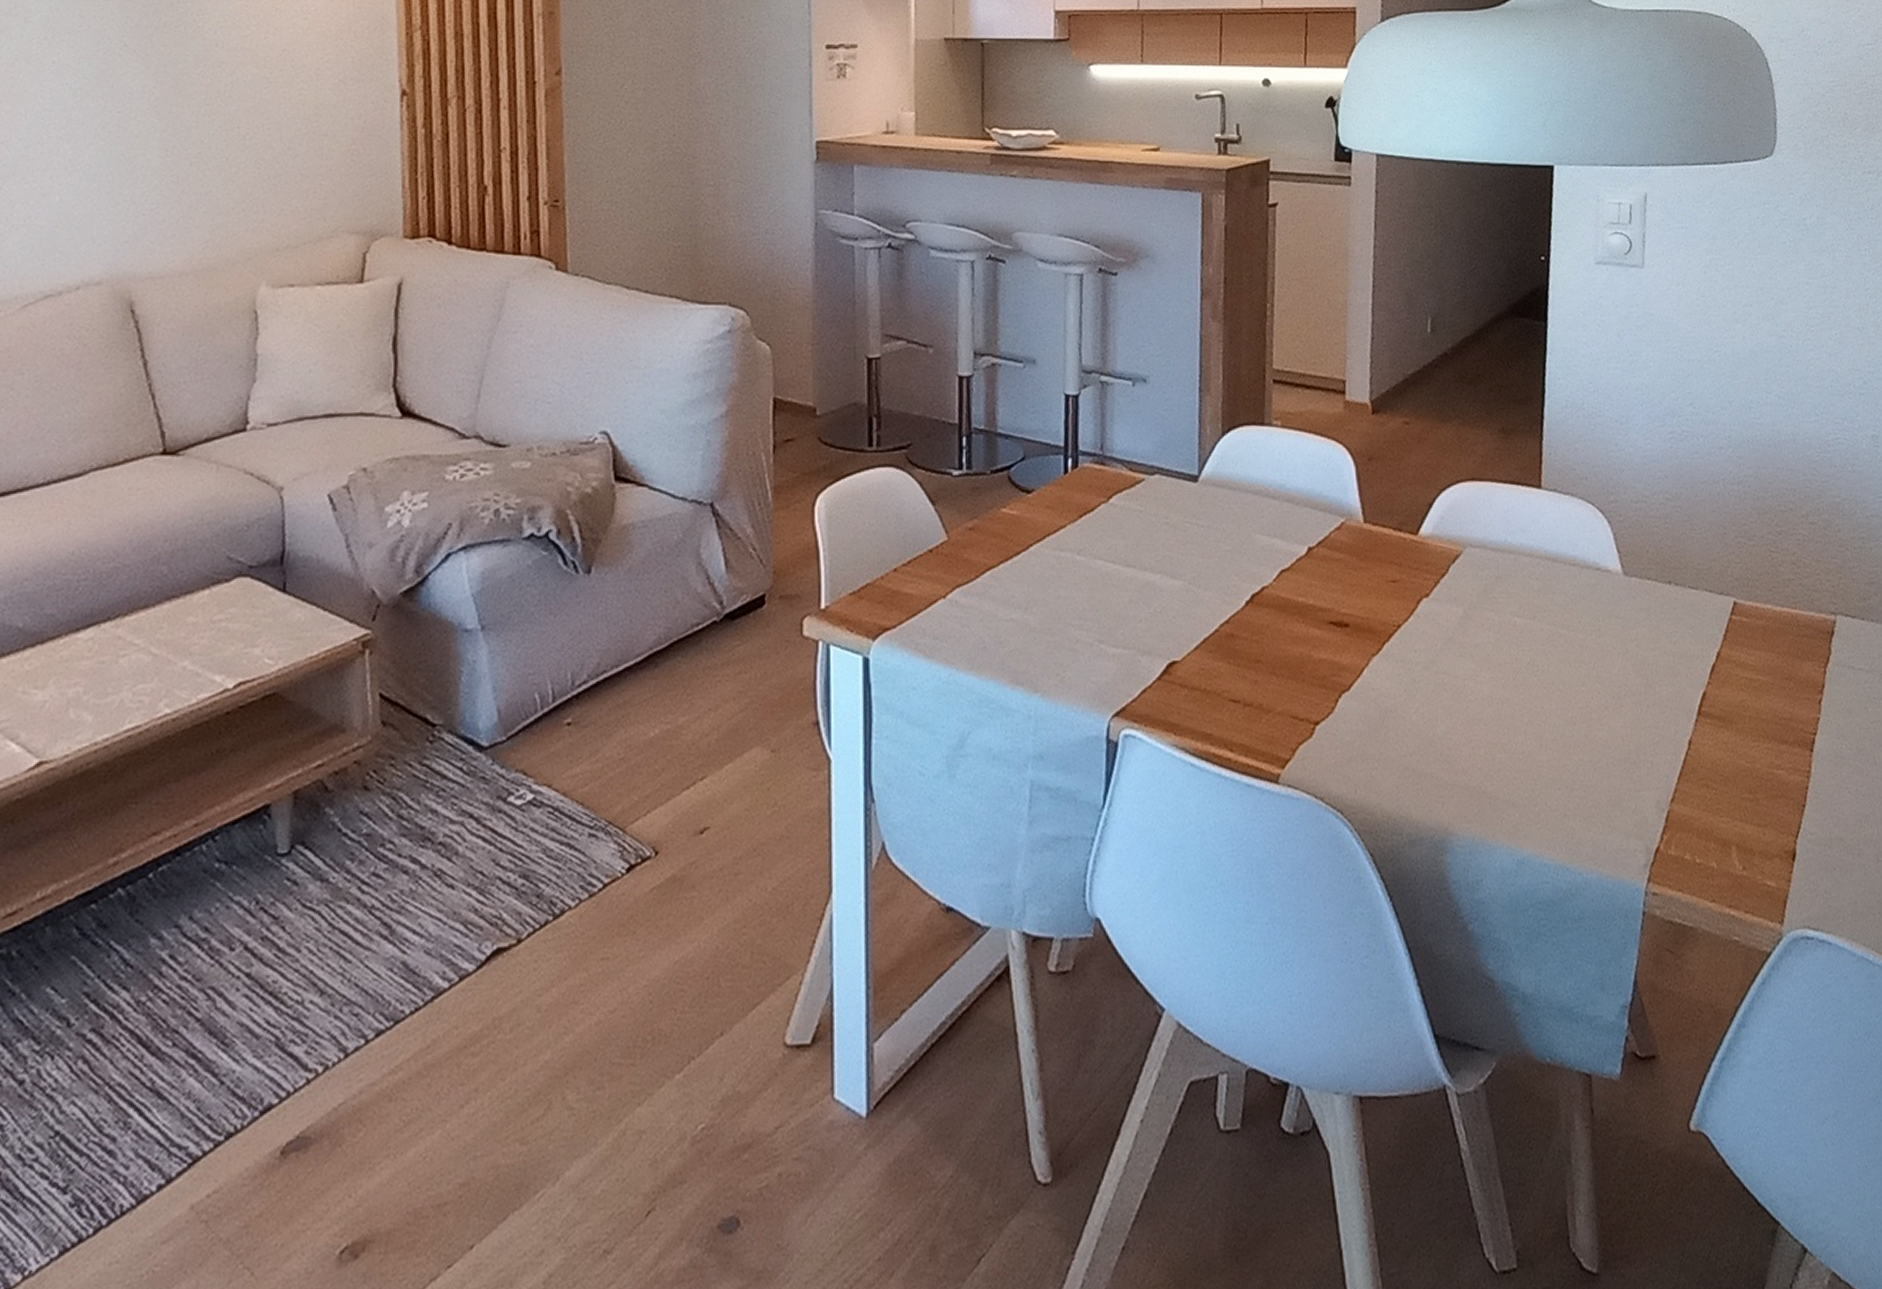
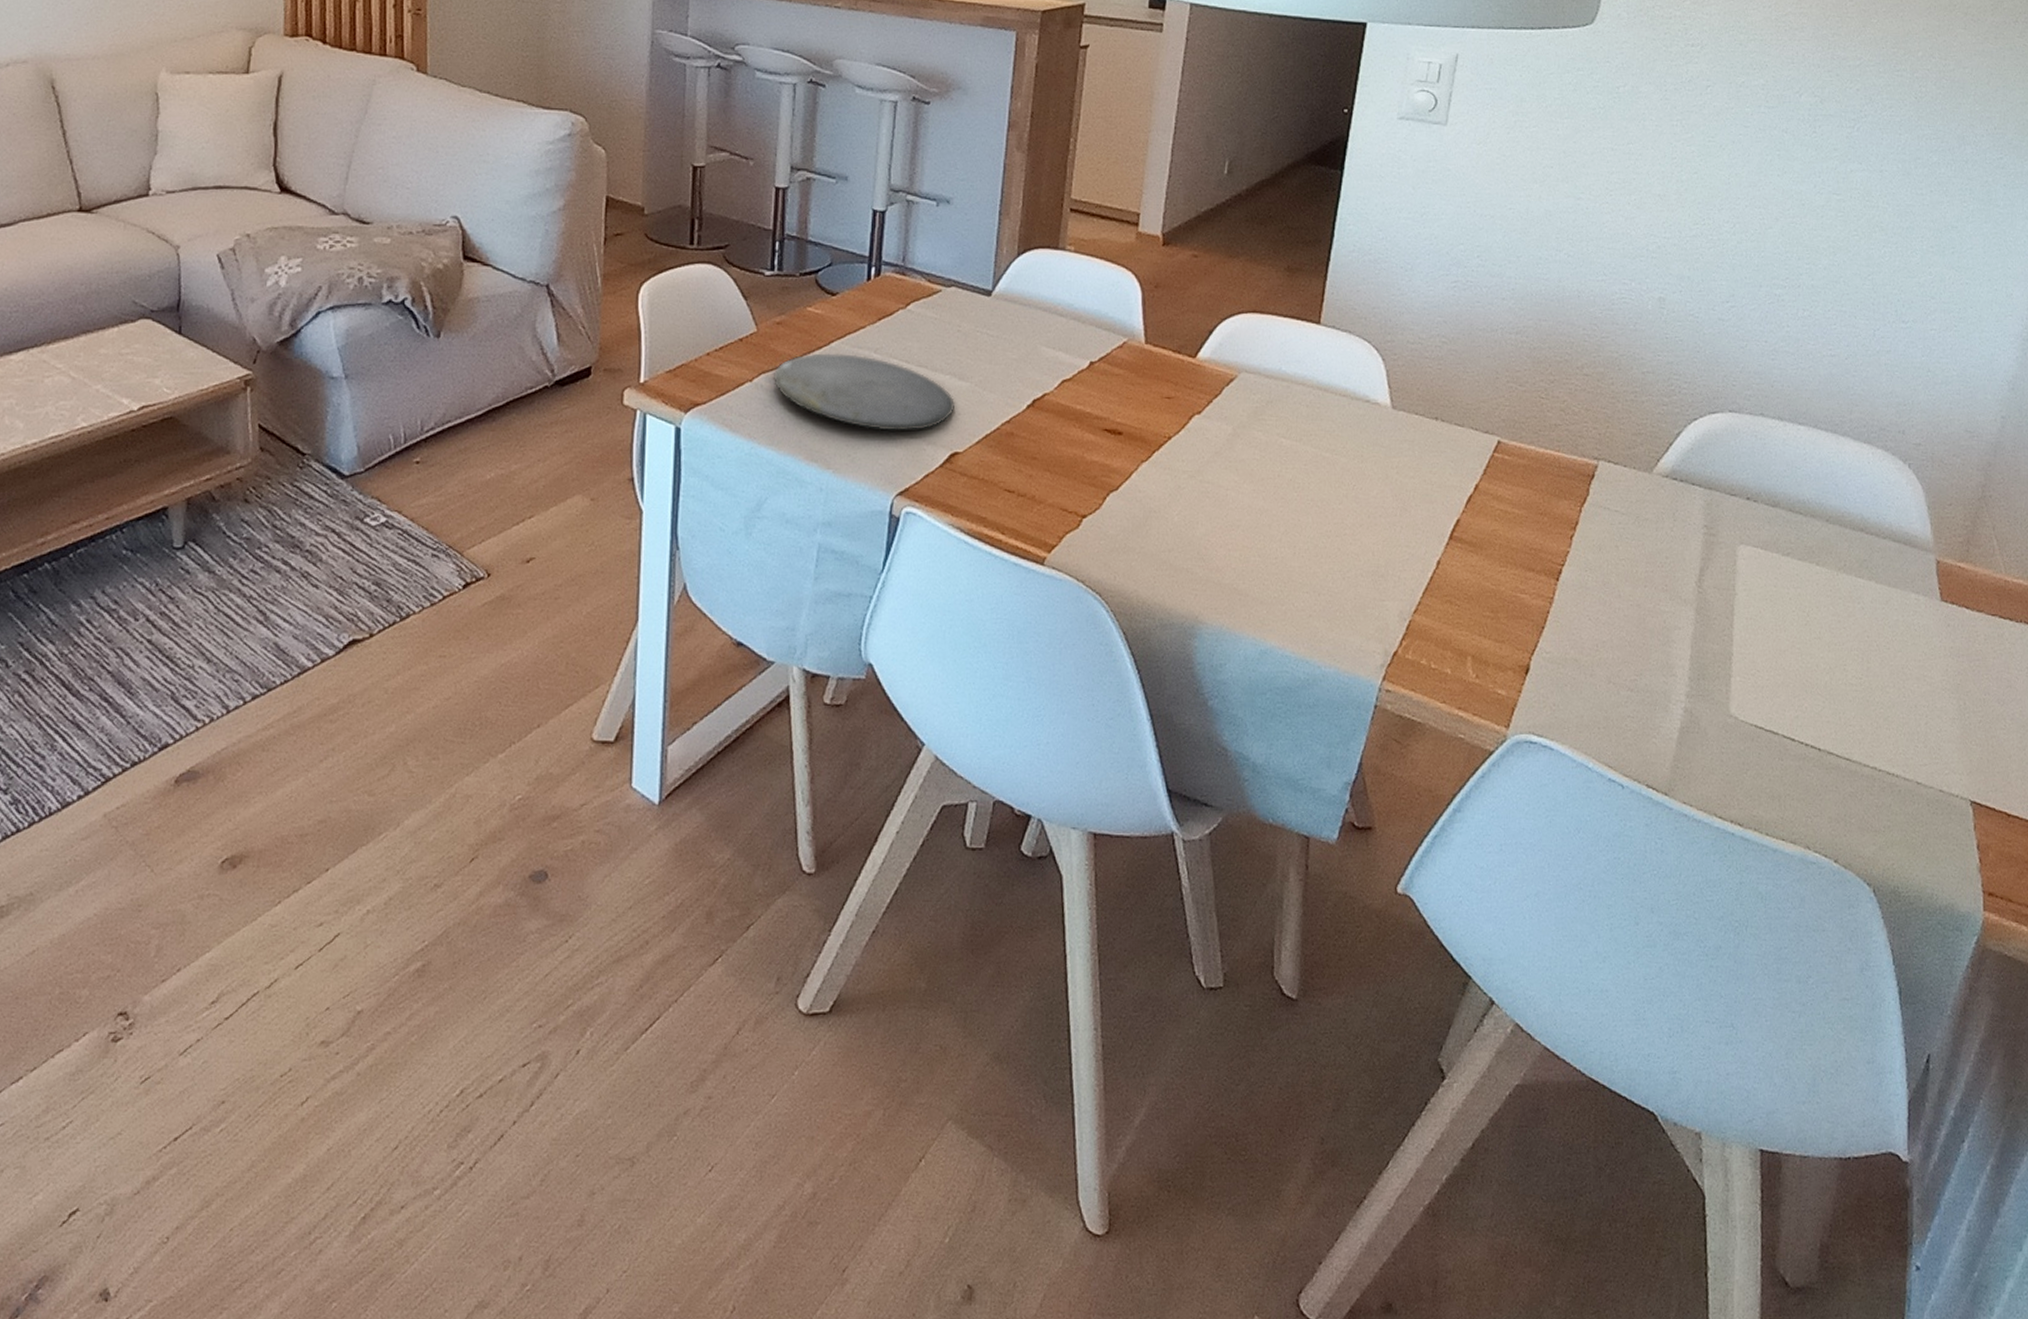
plate: none [968,558,1168,644] -> present [772,353,955,432]

